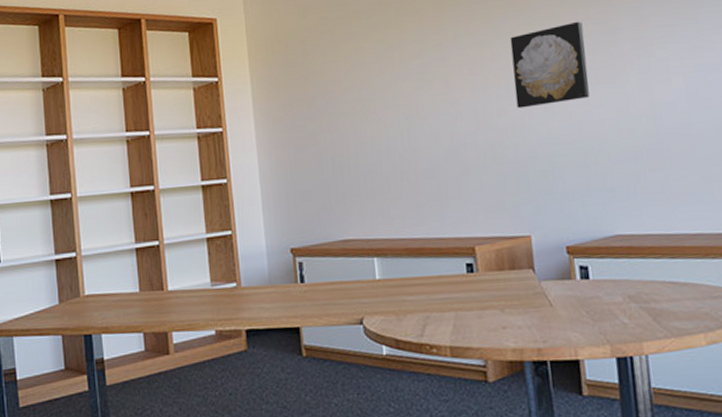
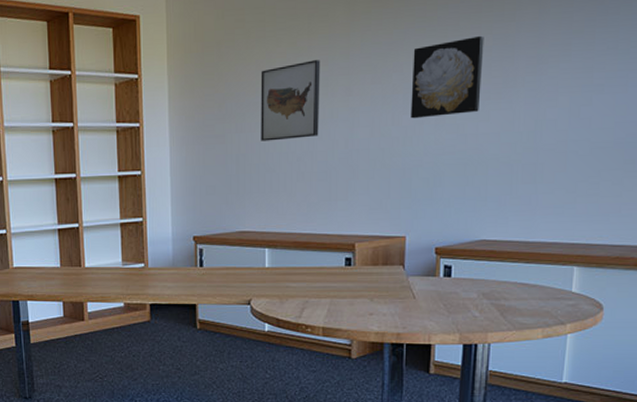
wall art: none [350,53,420,140] -> present [261,60,321,141]

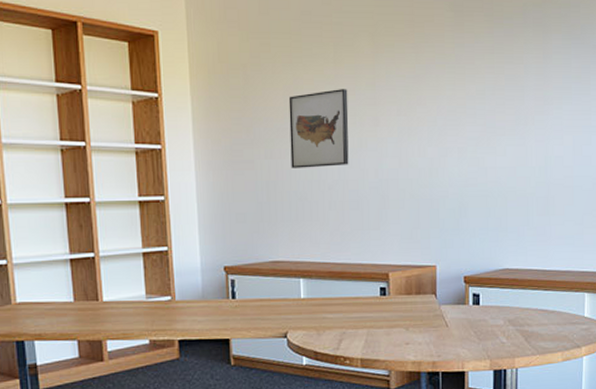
wall art: present [410,35,484,119] -> none [434,75,498,151]

